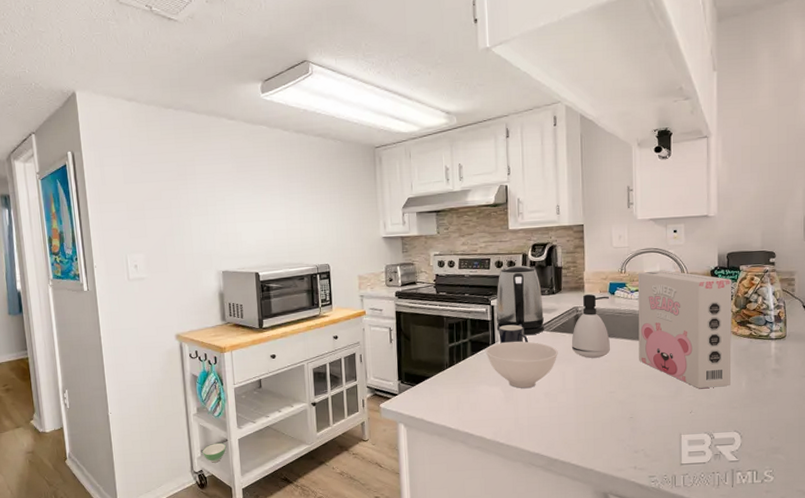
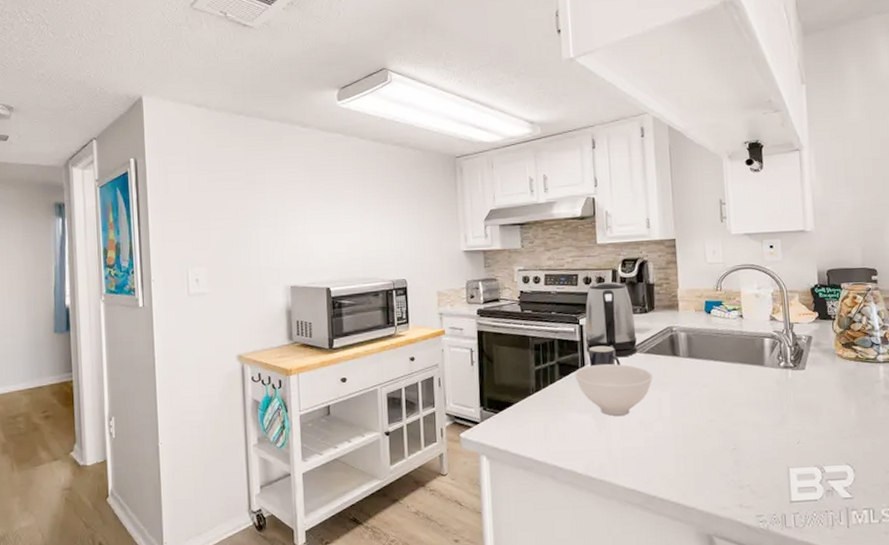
bowl: present [202,442,227,463] -> none [262,477,290,501]
soap dispenser: present [571,294,610,358] -> none [666,313,708,383]
cereal box: present [637,270,732,388] -> none [734,287,839,416]

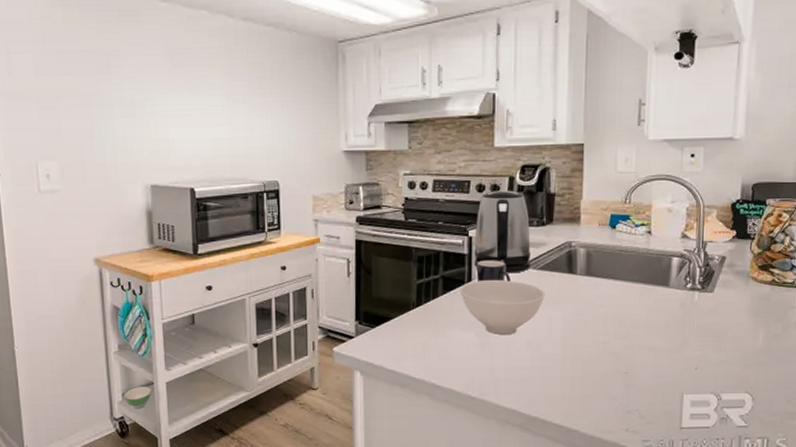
bowl: none [262,477,290,501] -> present [124,386,153,409]

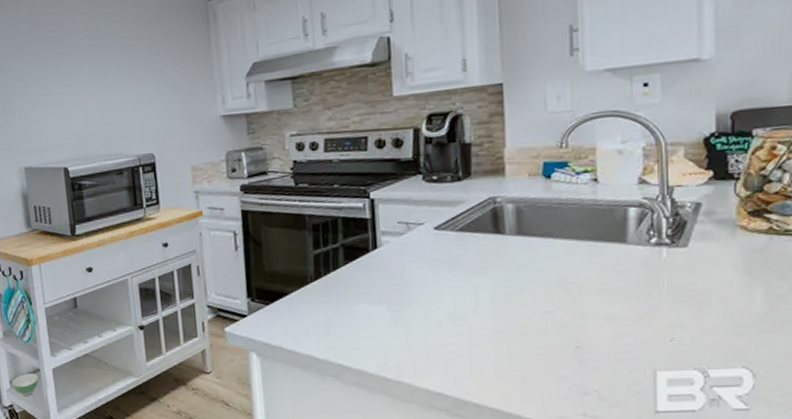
bowl: present [459,280,545,335] -> none [363,245,468,307]
kettle: present [474,190,531,272] -> none [377,143,447,237]
mug: present [476,260,512,282] -> none [381,223,425,249]

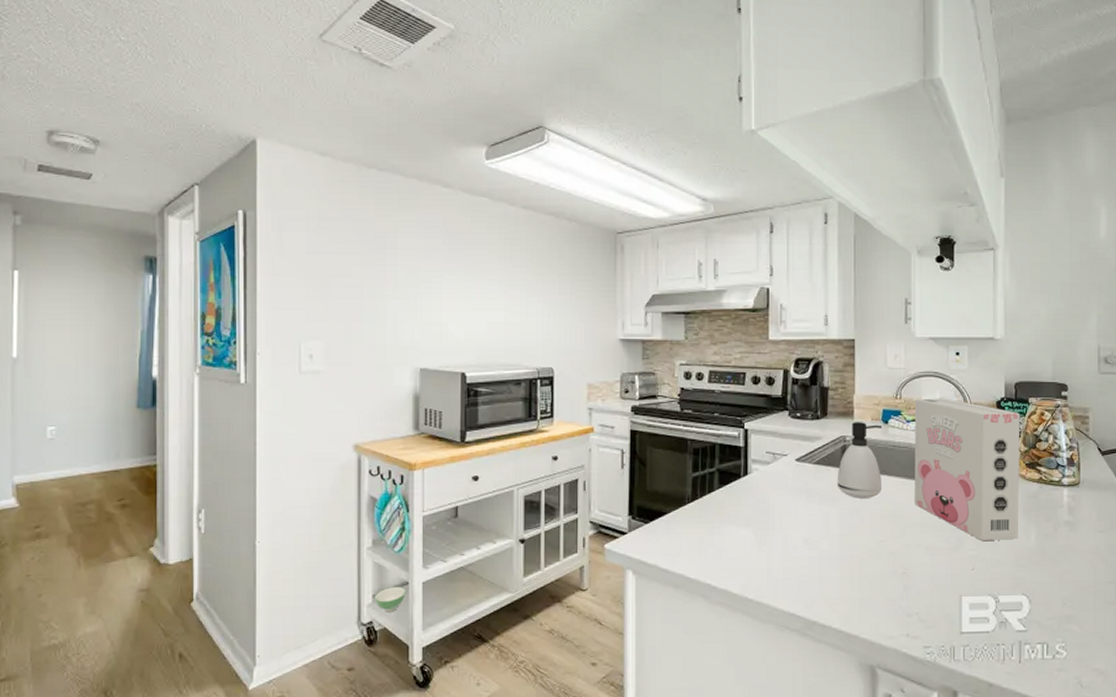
soap dispenser: none [486,179,545,267] -> present [837,422,883,498]
cereal box: none [586,140,740,307] -> present [914,398,1021,540]

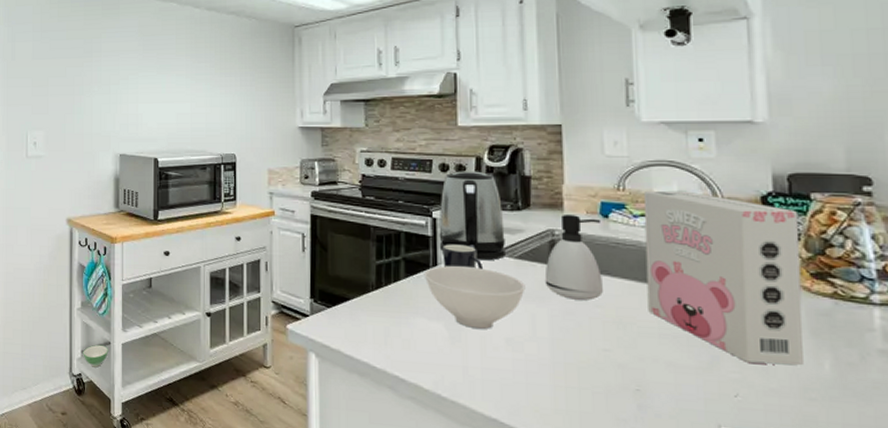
bowl: none [735,474,821,532] -> present [424,266,526,329]
kettle: none [750,383,806,466] -> present [439,171,505,260]
mug: none [752,453,788,476] -> present [442,244,484,269]

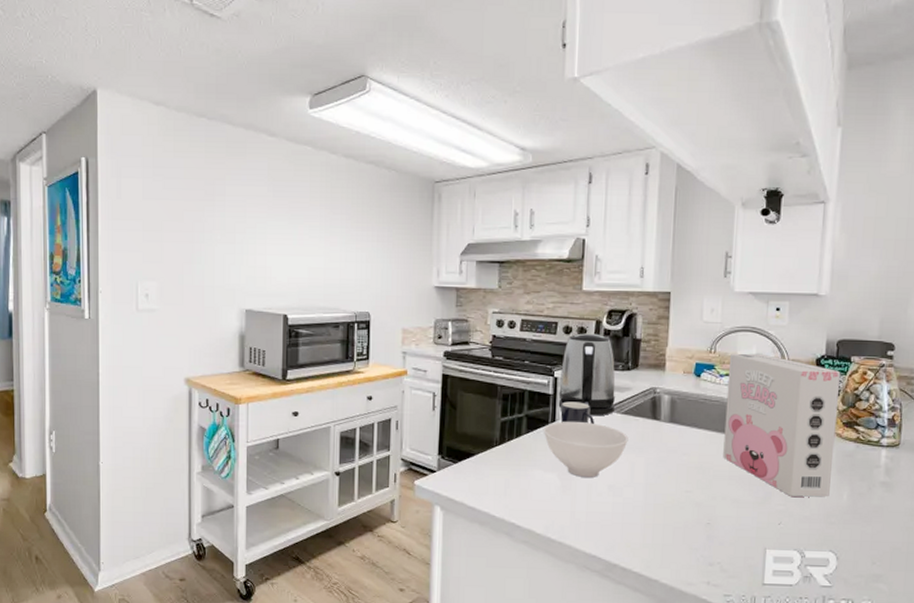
bowl: present [83,344,109,368] -> none [203,508,232,532]
soap dispenser: present [544,215,603,300] -> none [644,374,695,450]

